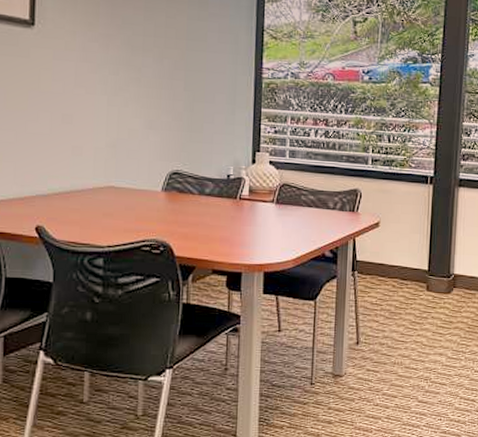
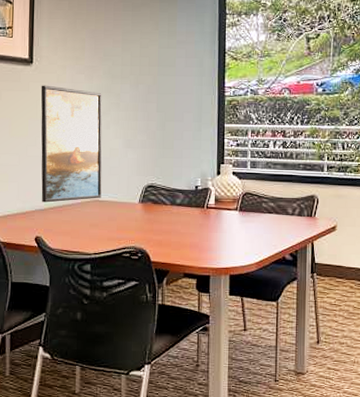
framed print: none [43,52,120,188] -> present [41,85,102,203]

